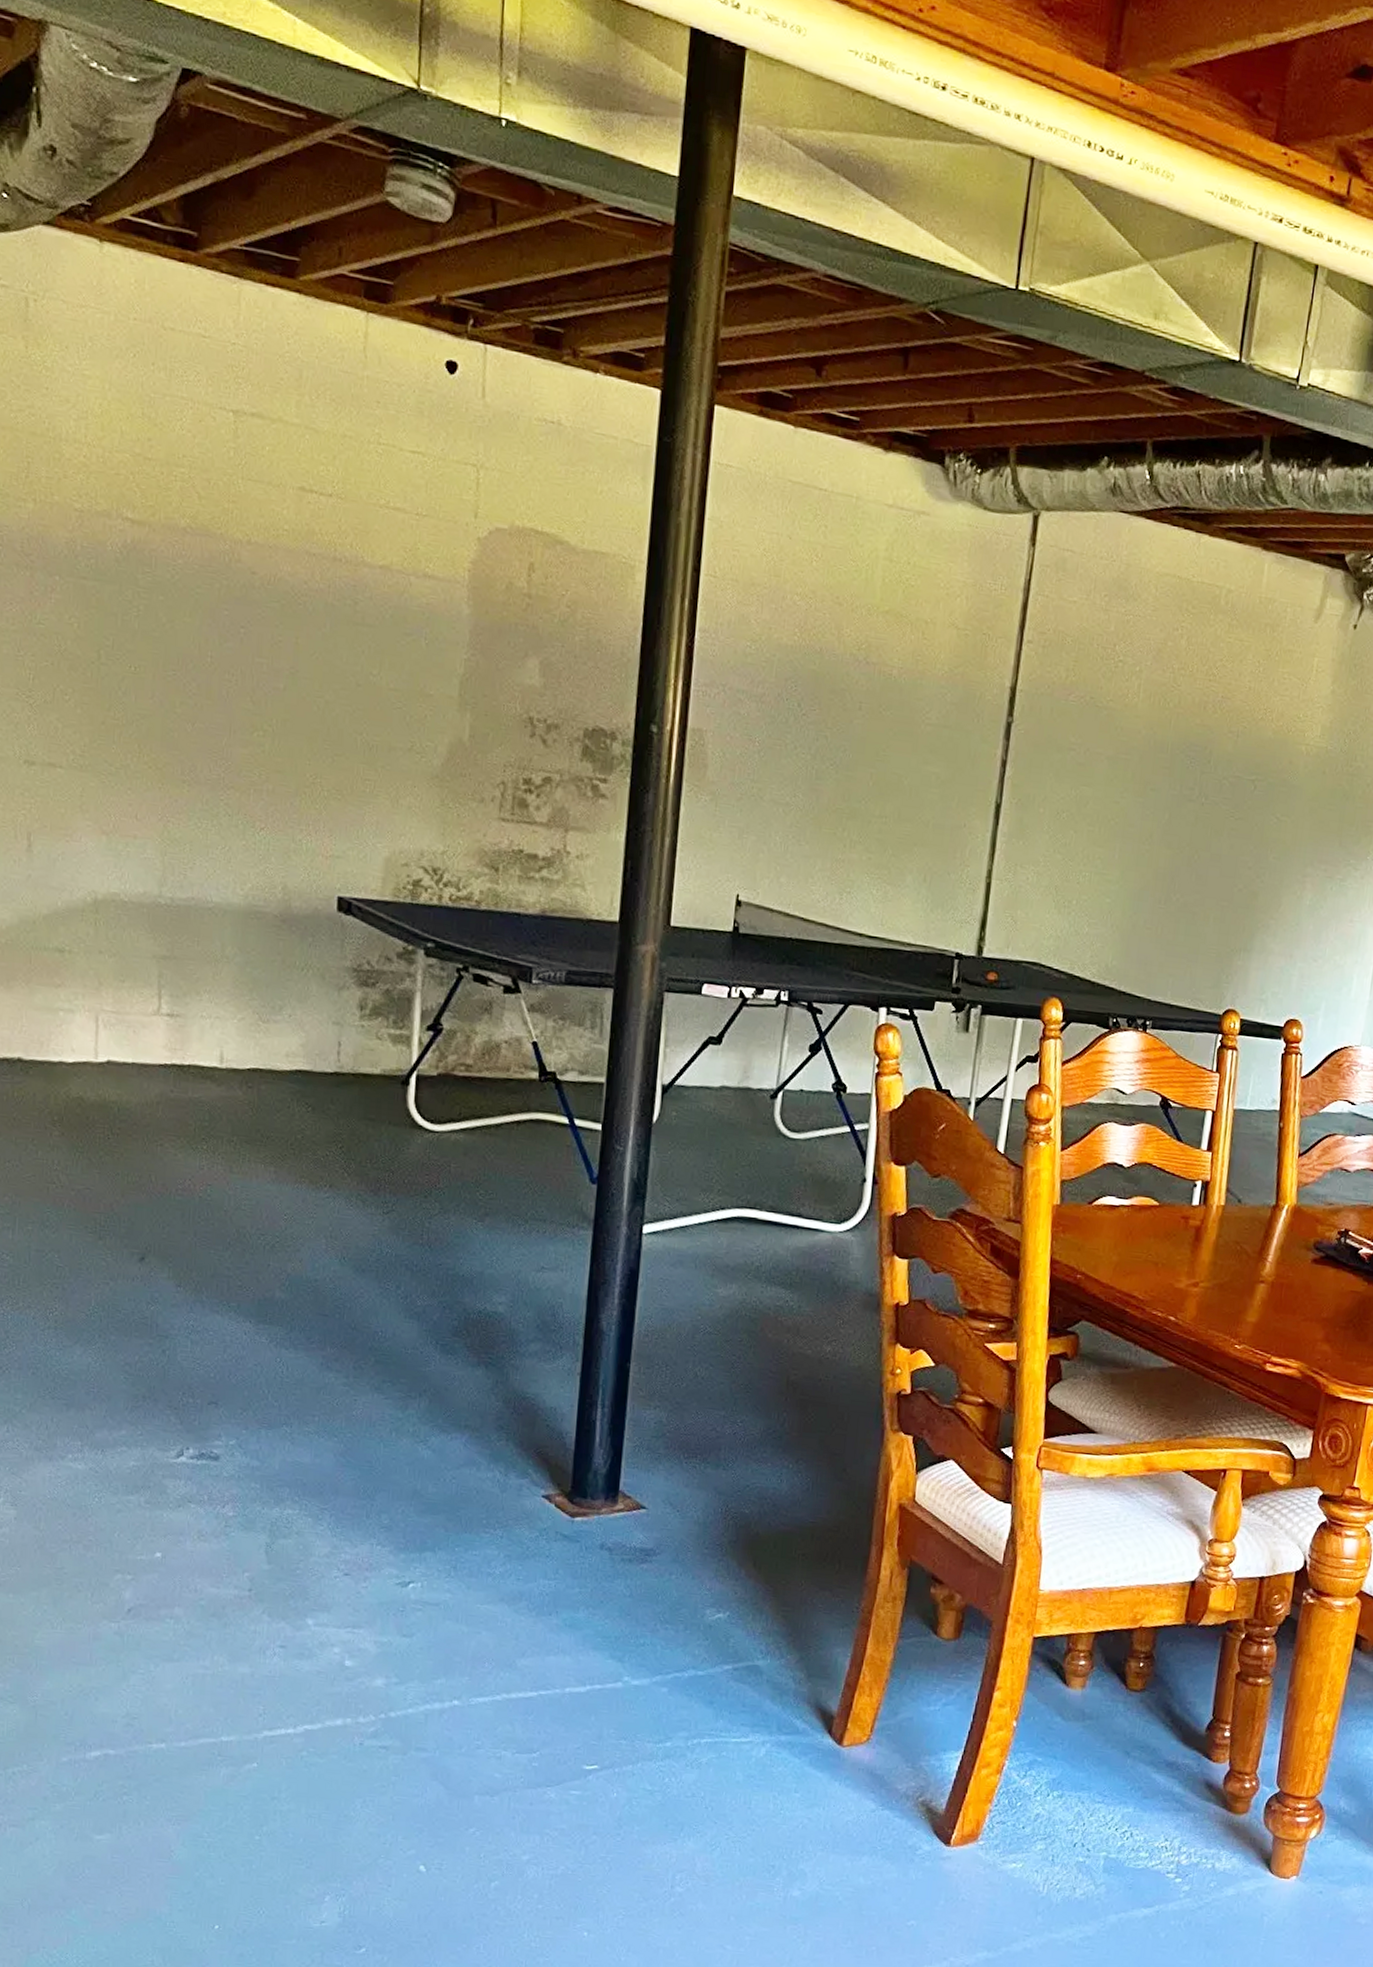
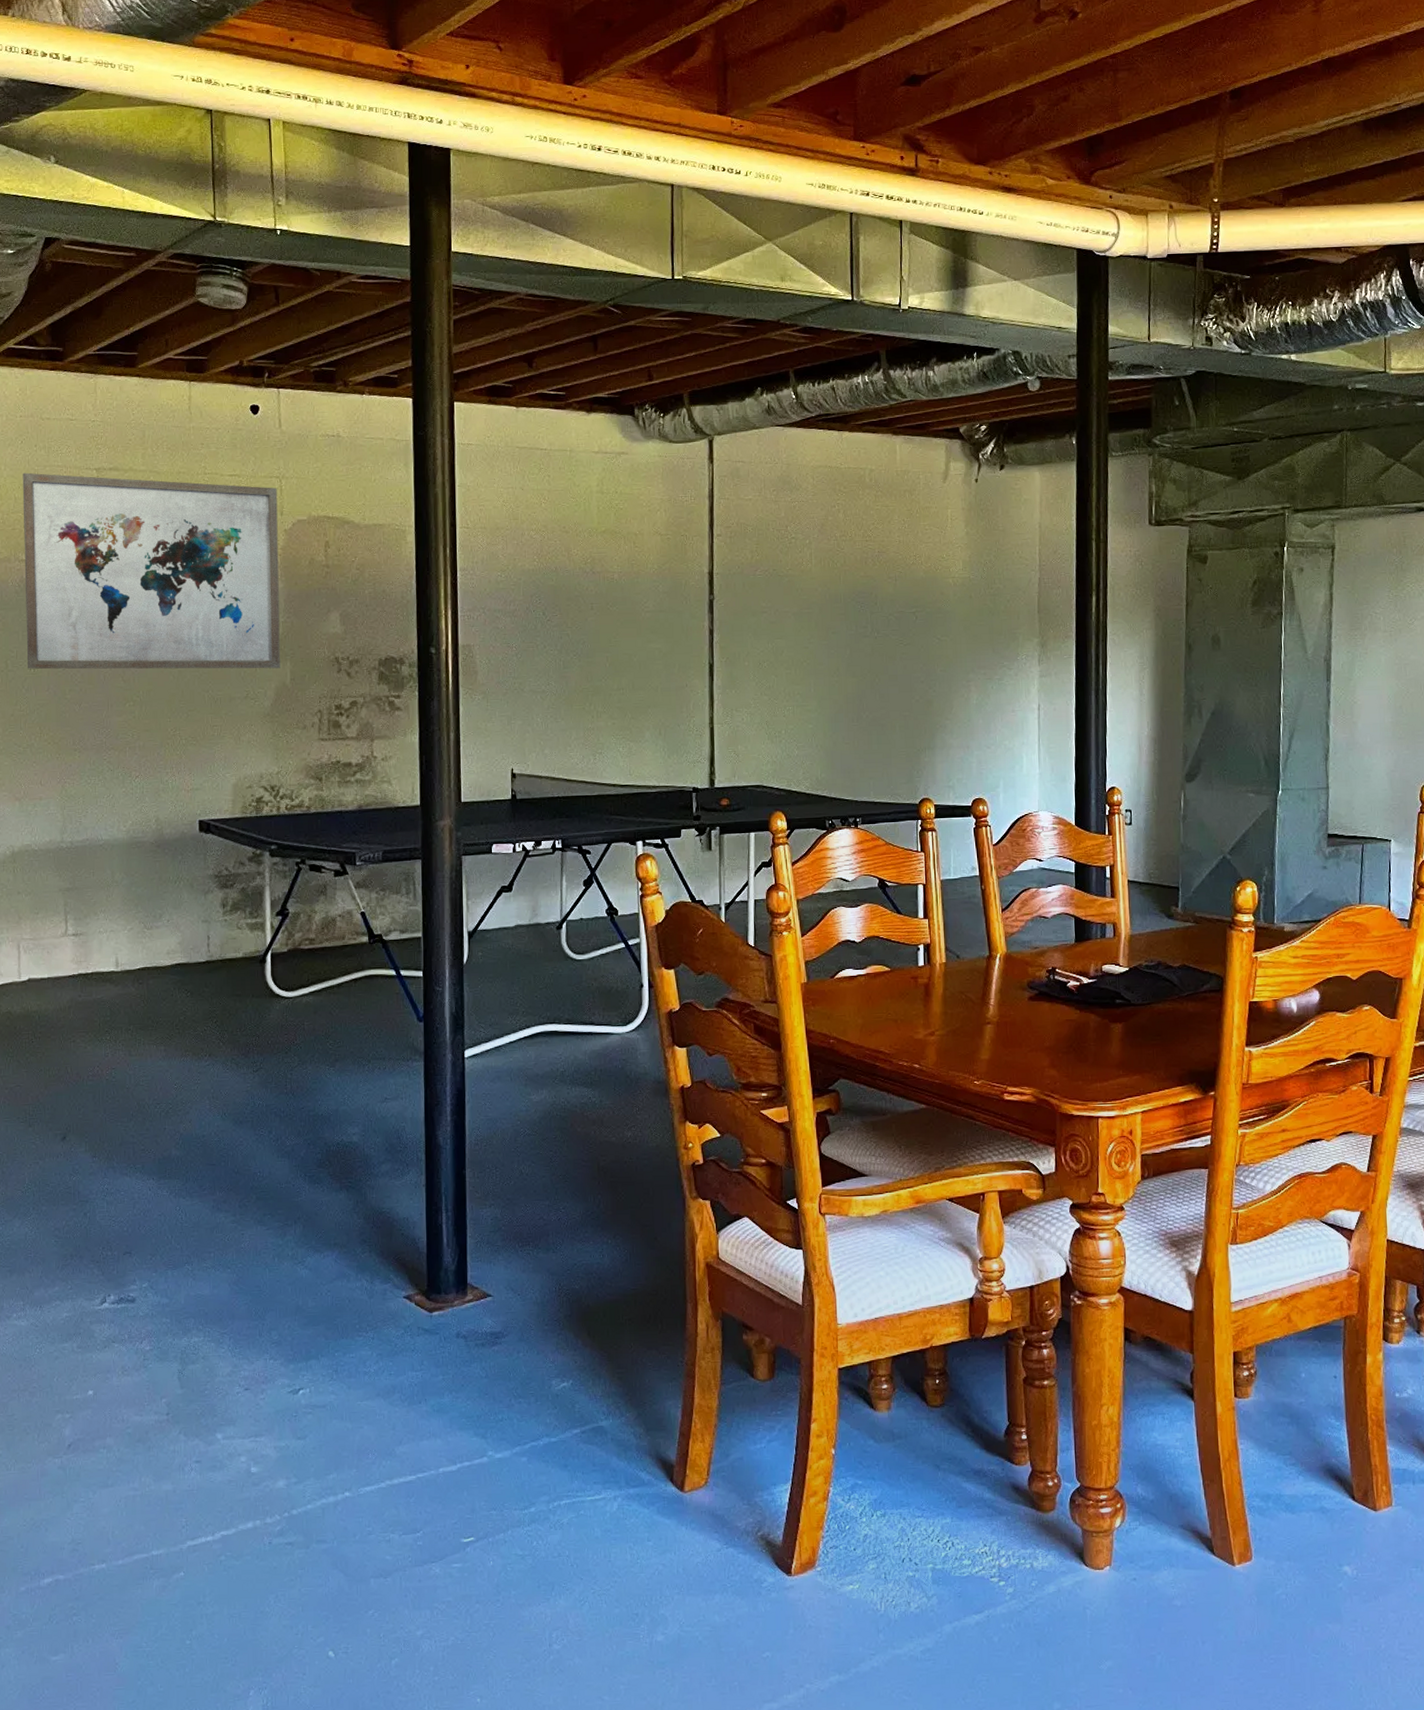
wall art: none [126,398,473,719] -> present [22,472,280,669]

